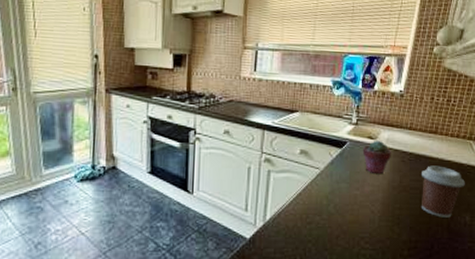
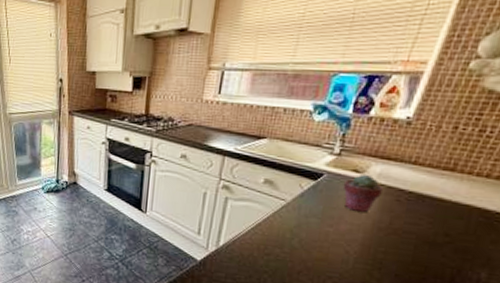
coffee cup: present [422,165,465,218] -> none [416,208,488,271]

